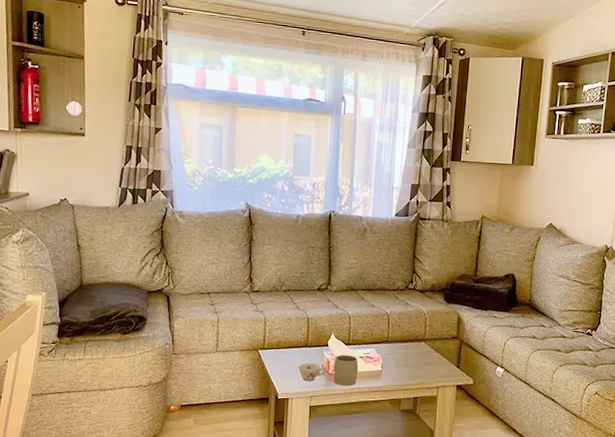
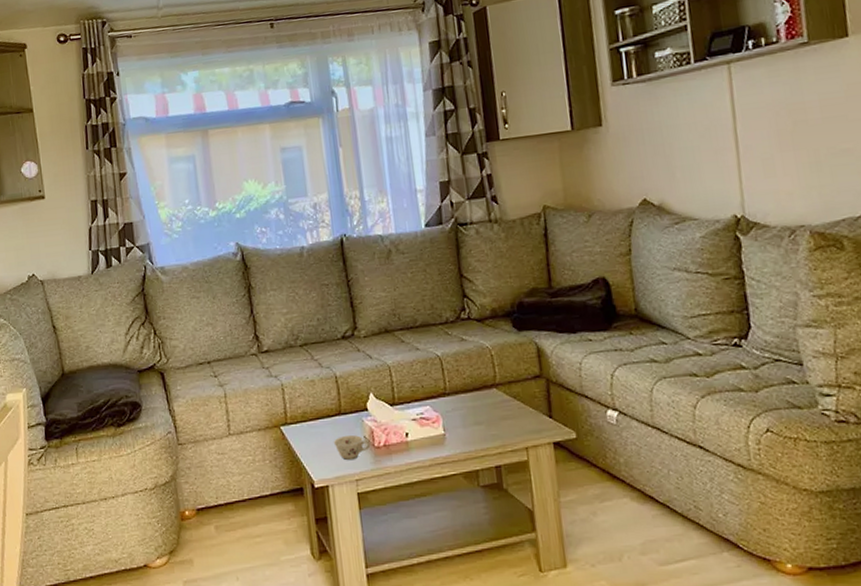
mug: present [333,355,359,386] -> none [379,419,414,462]

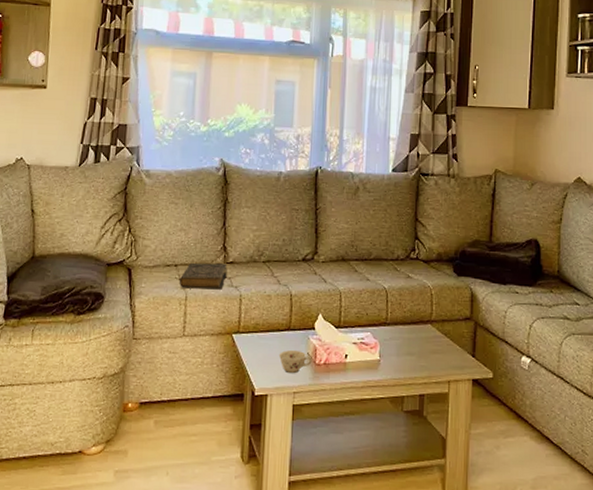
book: none [215,353,264,385] -> present [180,262,227,290]

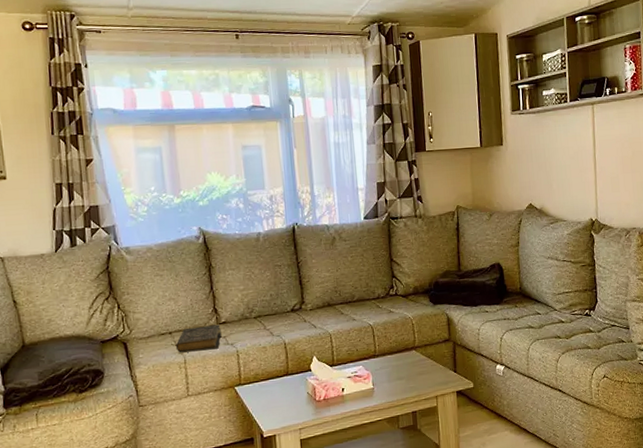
teacup: present [278,349,312,374] -> none [281,391,313,413]

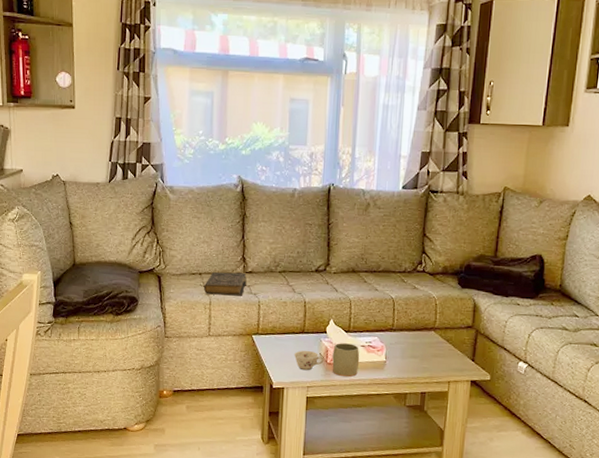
teacup: none [281,391,313,413] -> present [293,350,324,371]
mug: none [320,377,349,412] -> present [332,343,360,377]

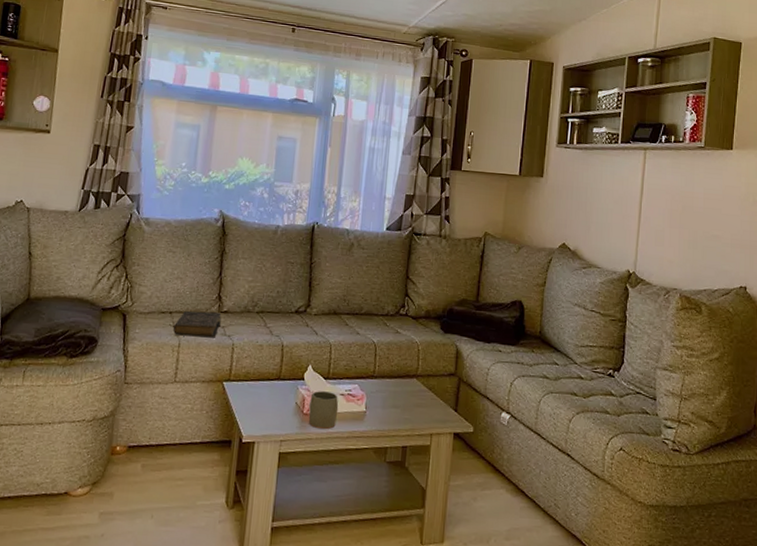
teacup: present [293,350,324,371] -> none [267,399,300,423]

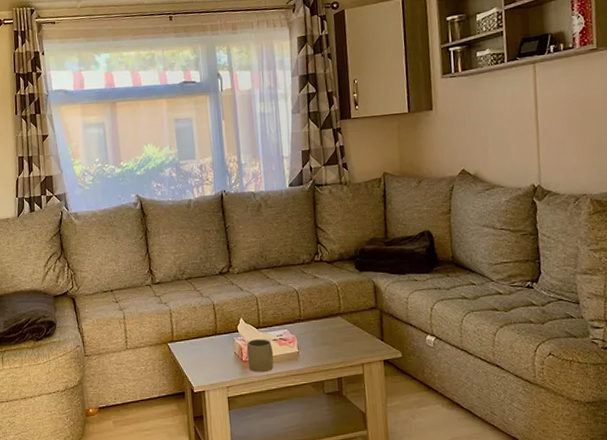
book: present [173,311,222,338] -> none [117,284,156,309]

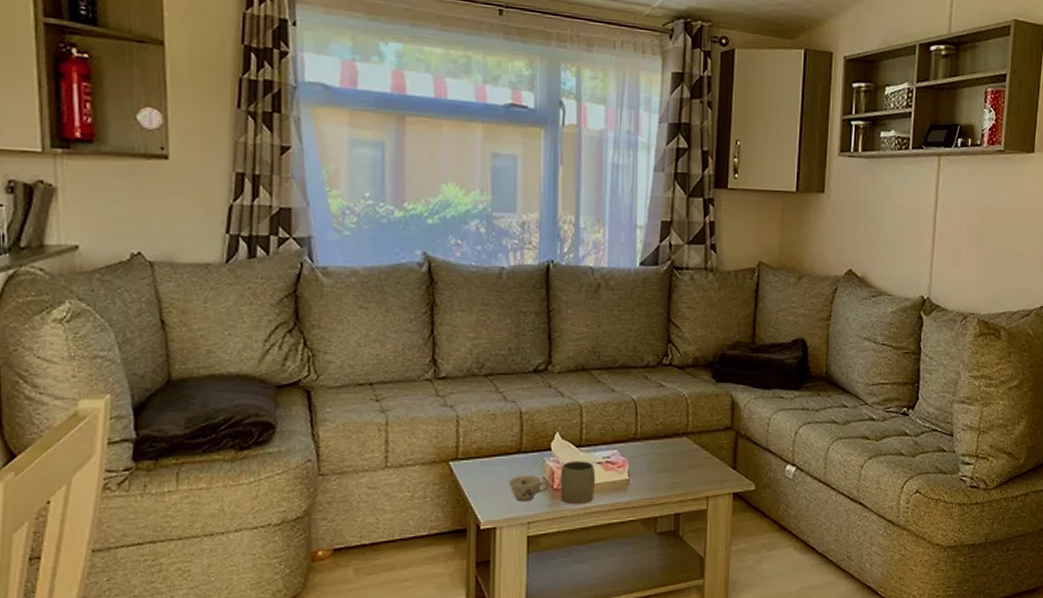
teacup: none [209,351,240,372] -> present [508,474,549,502]

